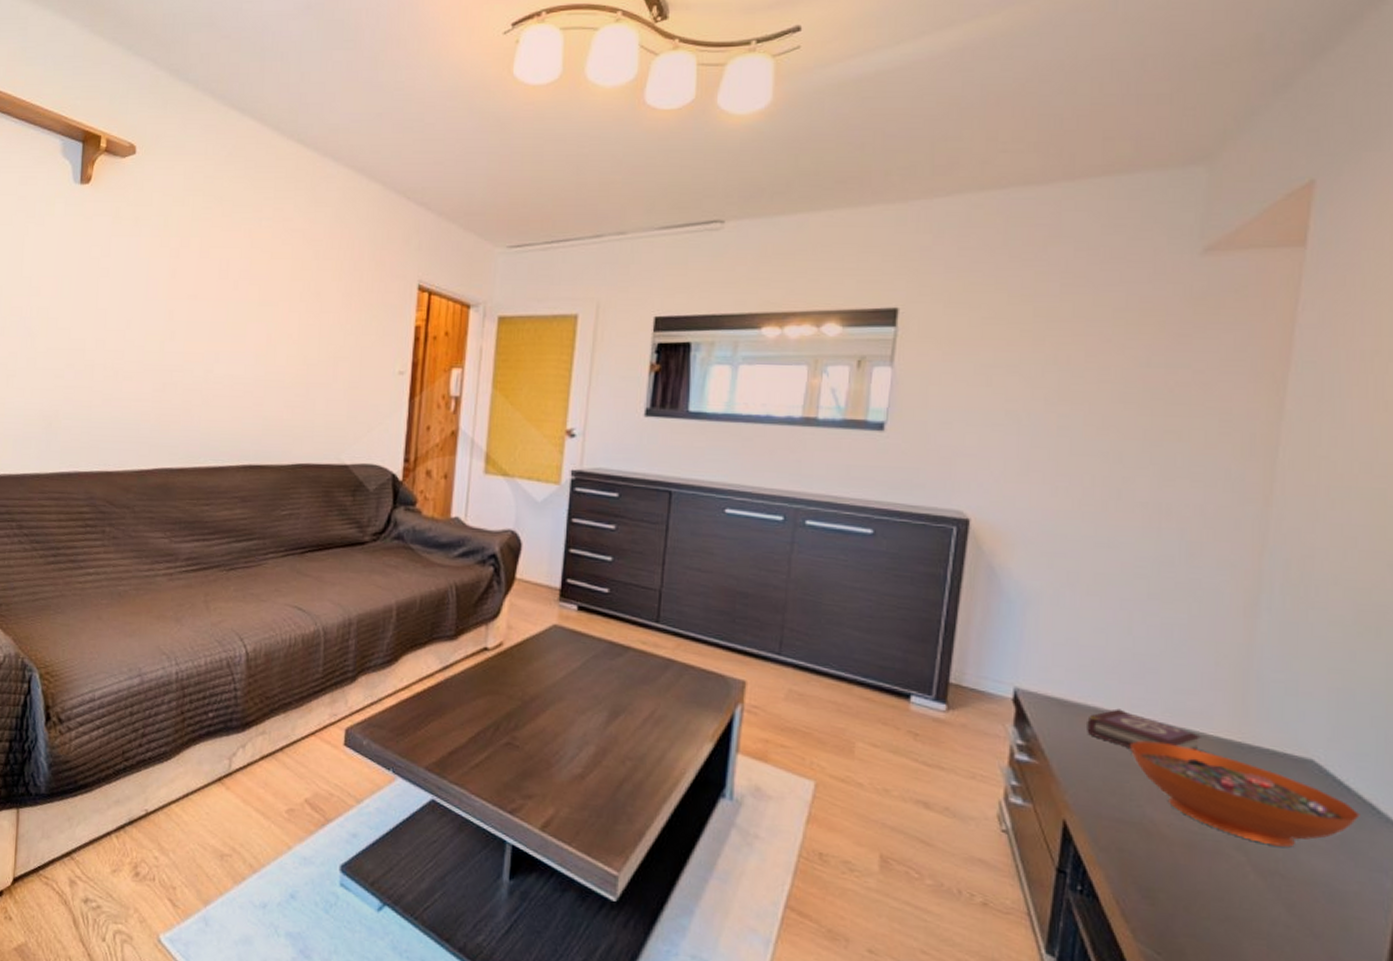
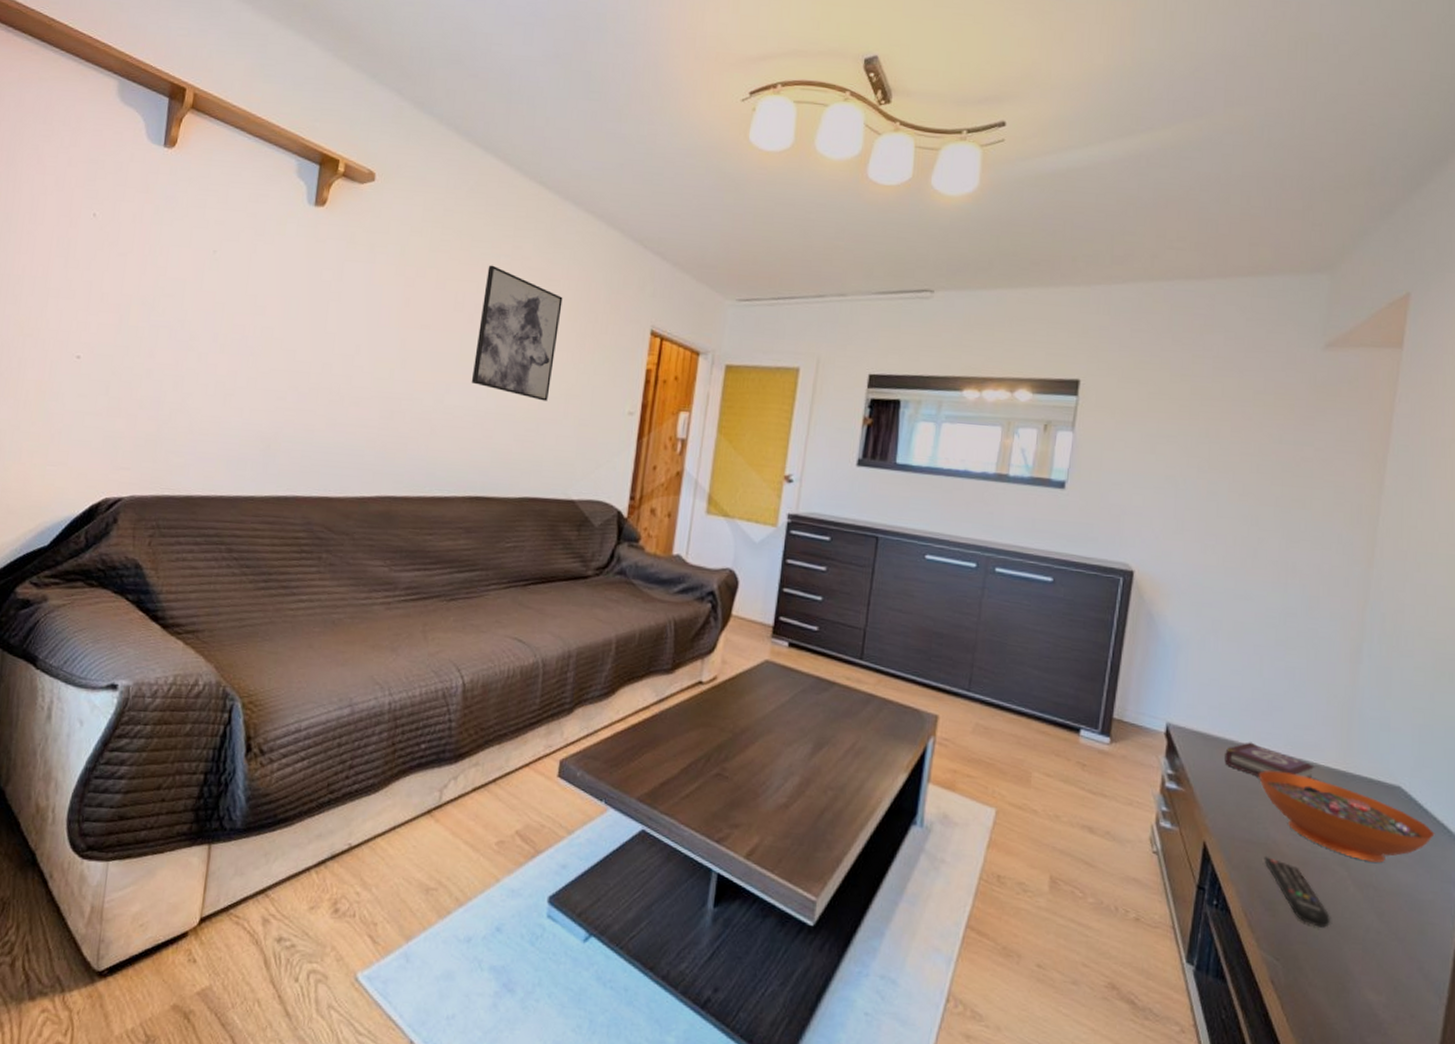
wall art: none [239,229,326,365] -> present [471,265,563,401]
remote control: none [1139,838,1225,920] -> present [1264,857,1330,928]

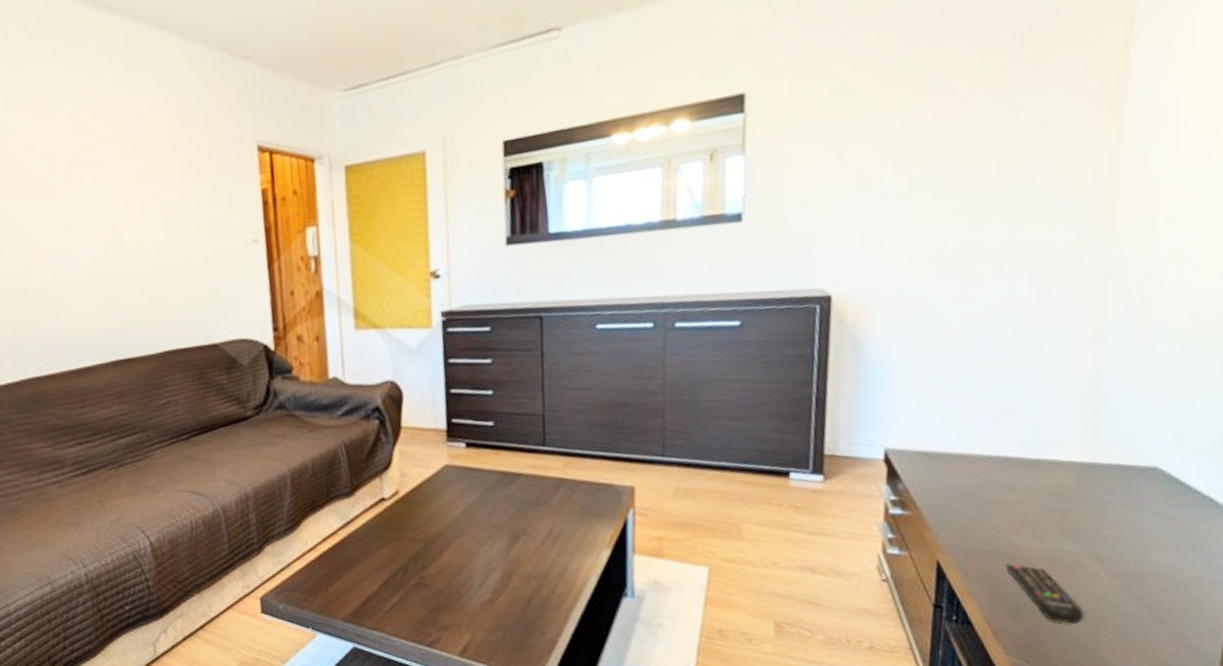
wall art: present [471,265,563,401] -> none [71,113,167,248]
book: present [1224,742,1315,779] -> none [953,451,1057,486]
decorative bowl: present [1259,770,1435,863] -> none [993,475,1200,550]

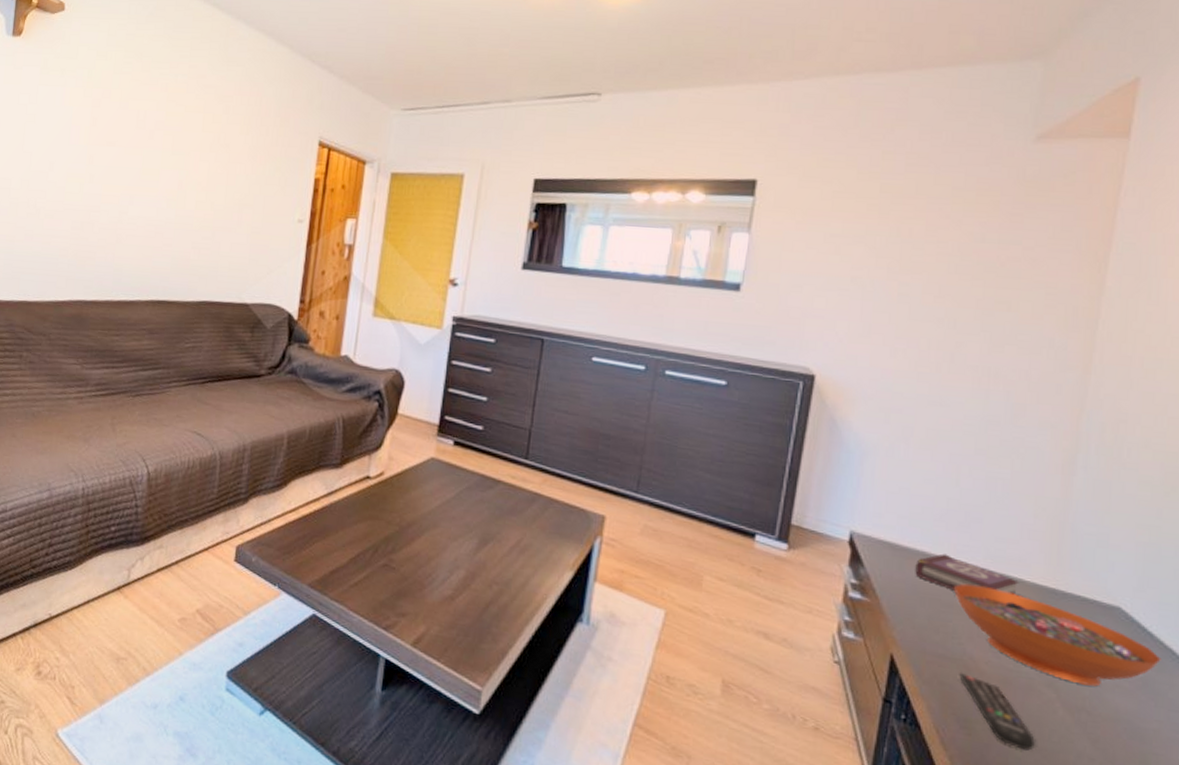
book: none [953,451,1057,486] -> present [915,553,1019,595]
decorative bowl: none [993,475,1200,550] -> present [954,584,1161,687]

